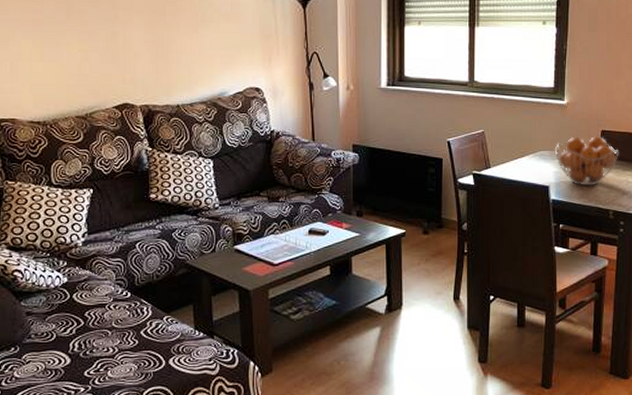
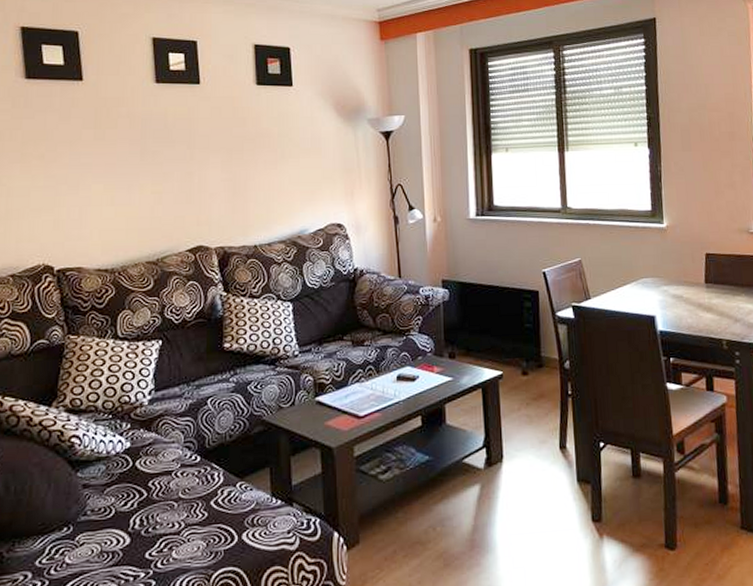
fruit basket: present [555,136,619,185] -> none [658,260,727,314]

